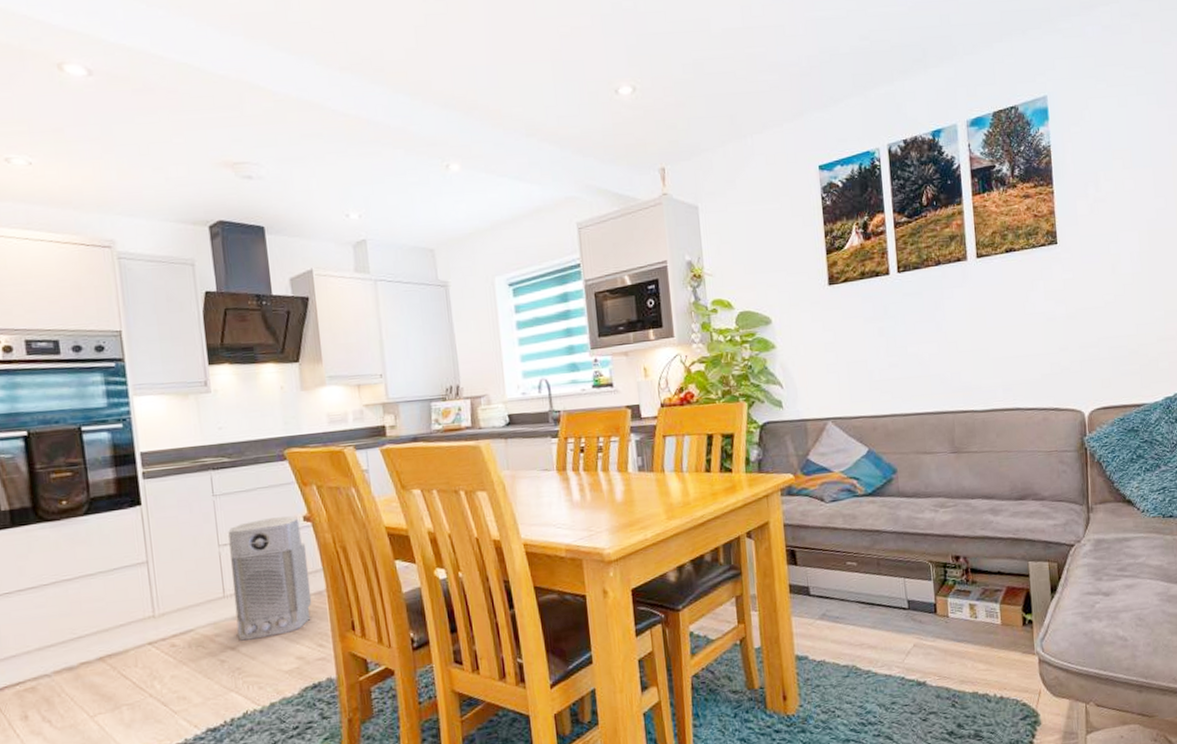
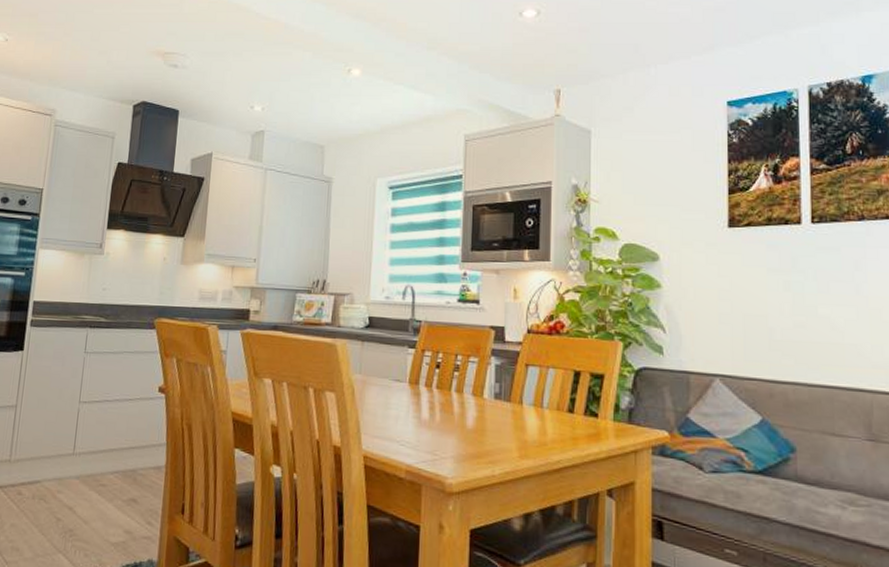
air purifier: present [228,516,312,641] -> none [77,383,156,504]

